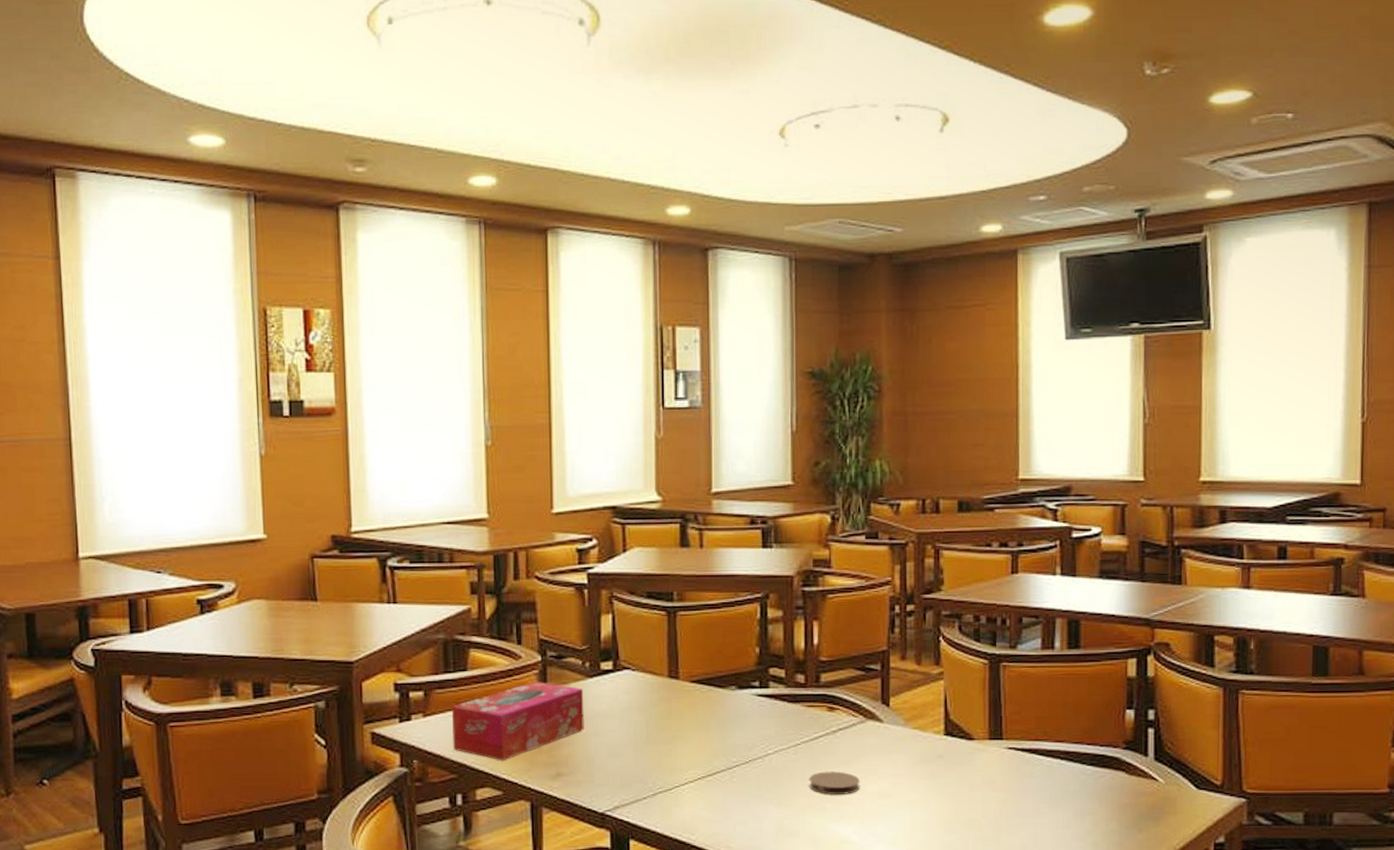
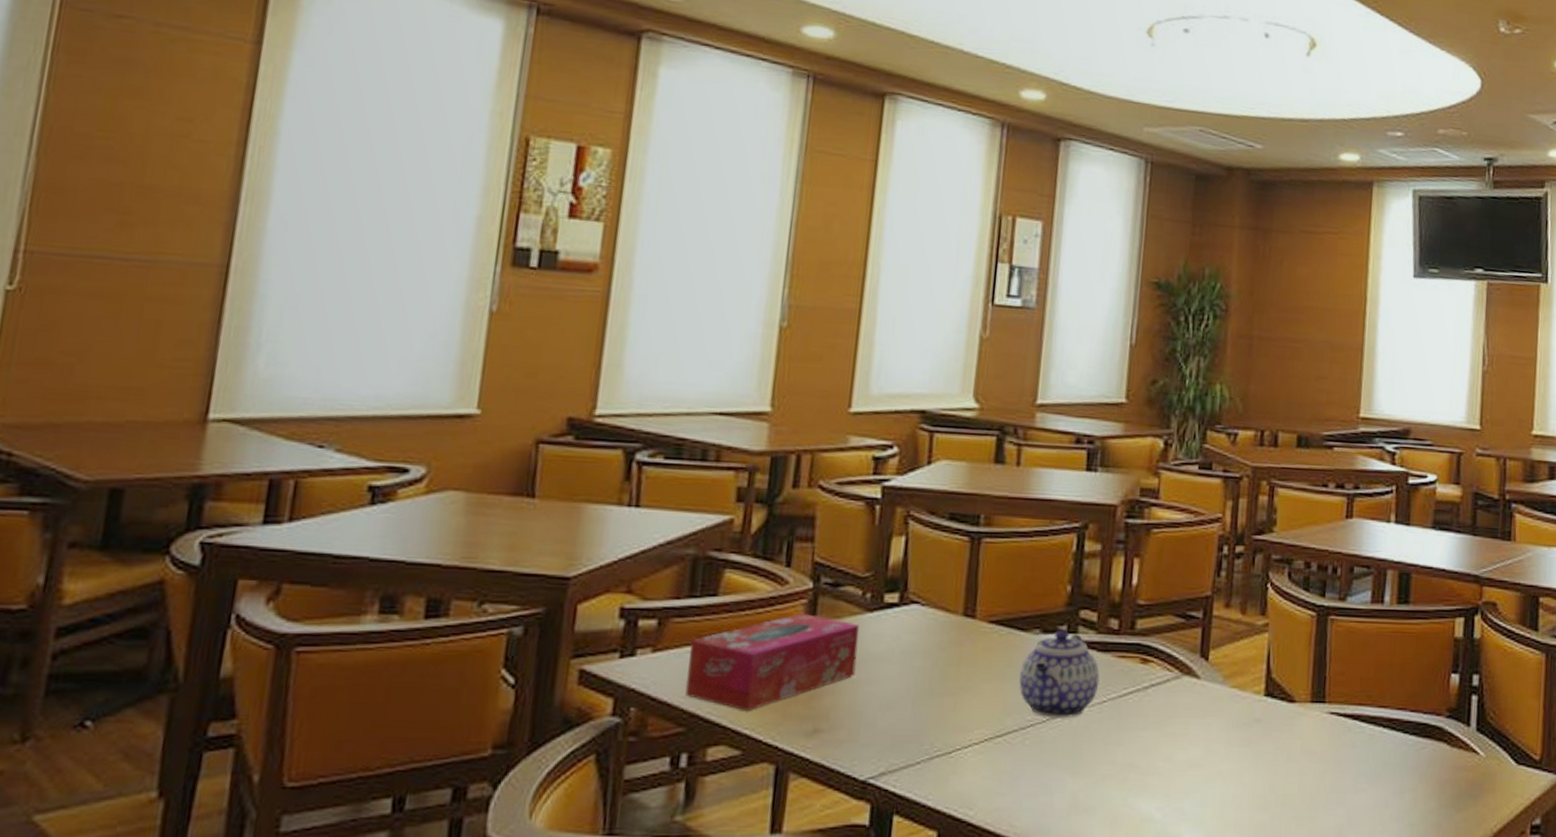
teapot: none [722,685,792,759] -> present [1019,629,1100,718]
coaster: present [809,771,860,795] -> none [1111,735,1169,763]

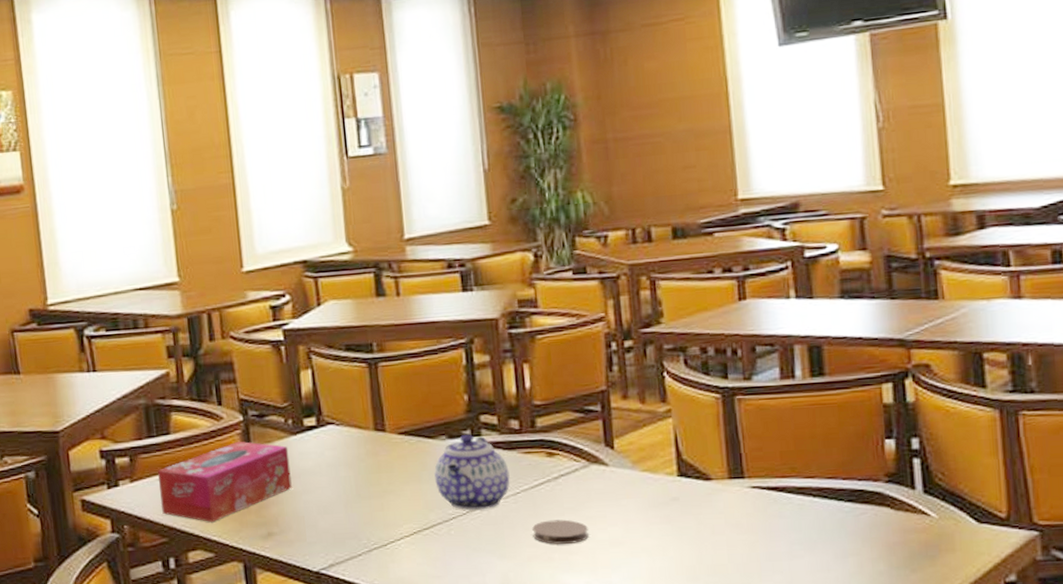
coaster: none [1111,735,1169,763] -> present [532,519,589,544]

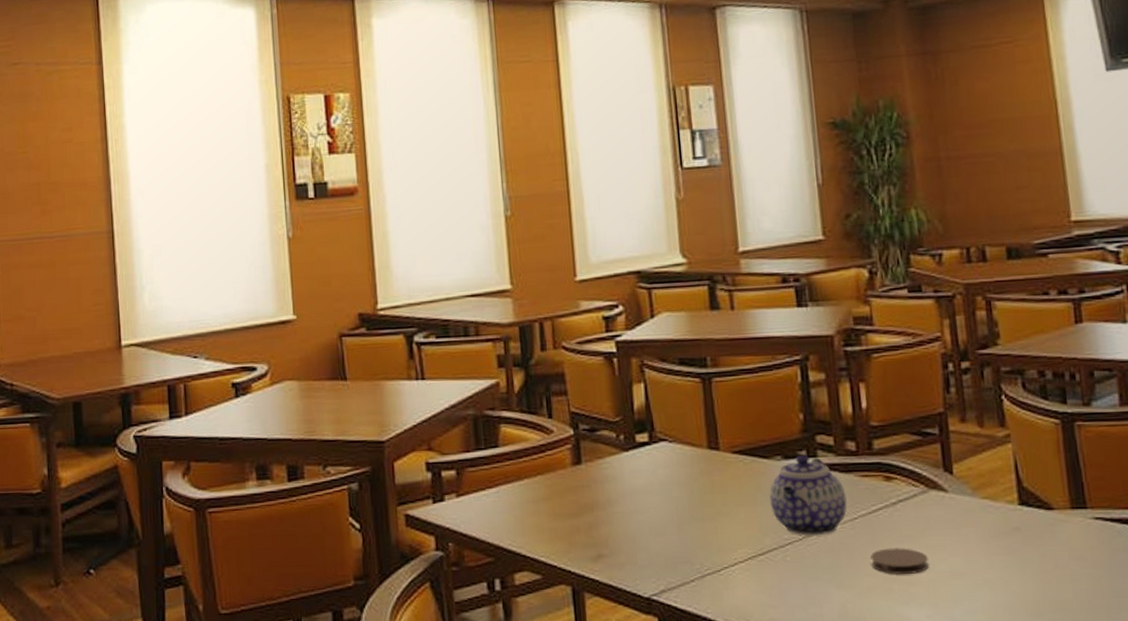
tissue box: present [158,441,292,522] -> none [485,456,623,541]

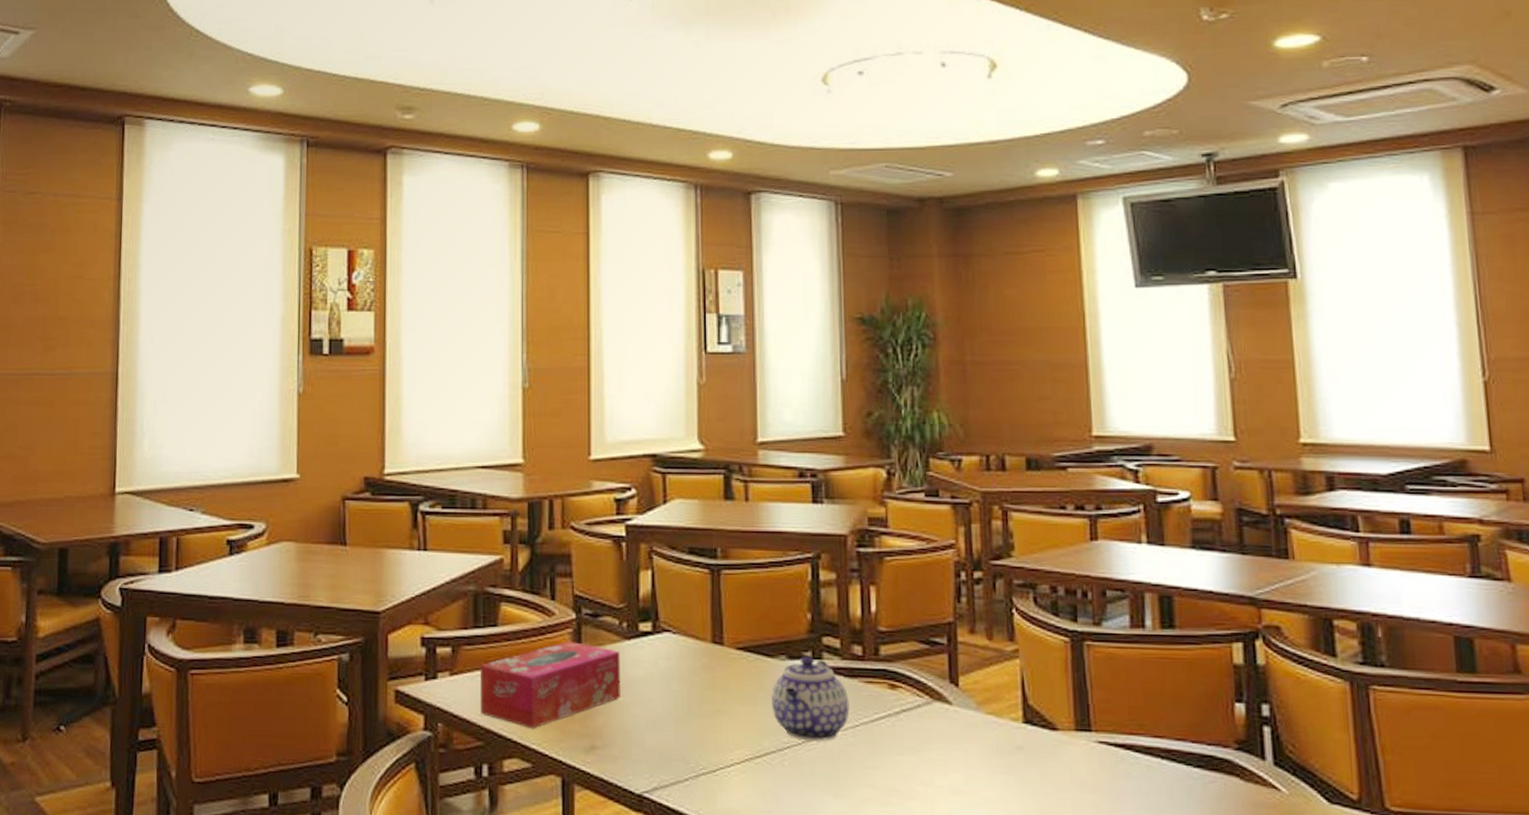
tissue box: none [485,456,623,541] -> present [479,640,621,728]
coaster: present [870,548,929,574] -> none [870,759,928,788]

